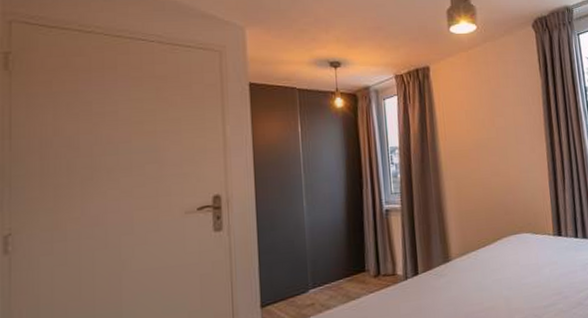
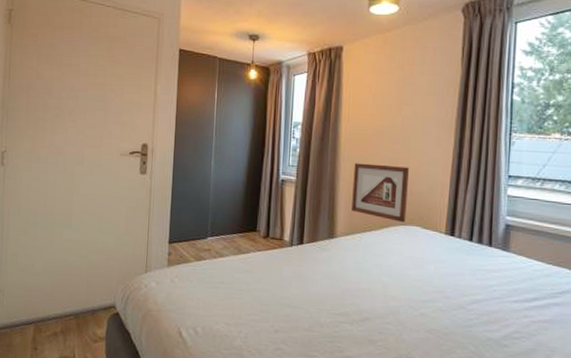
picture frame: none [458,176,516,233] -> present [351,163,409,223]

